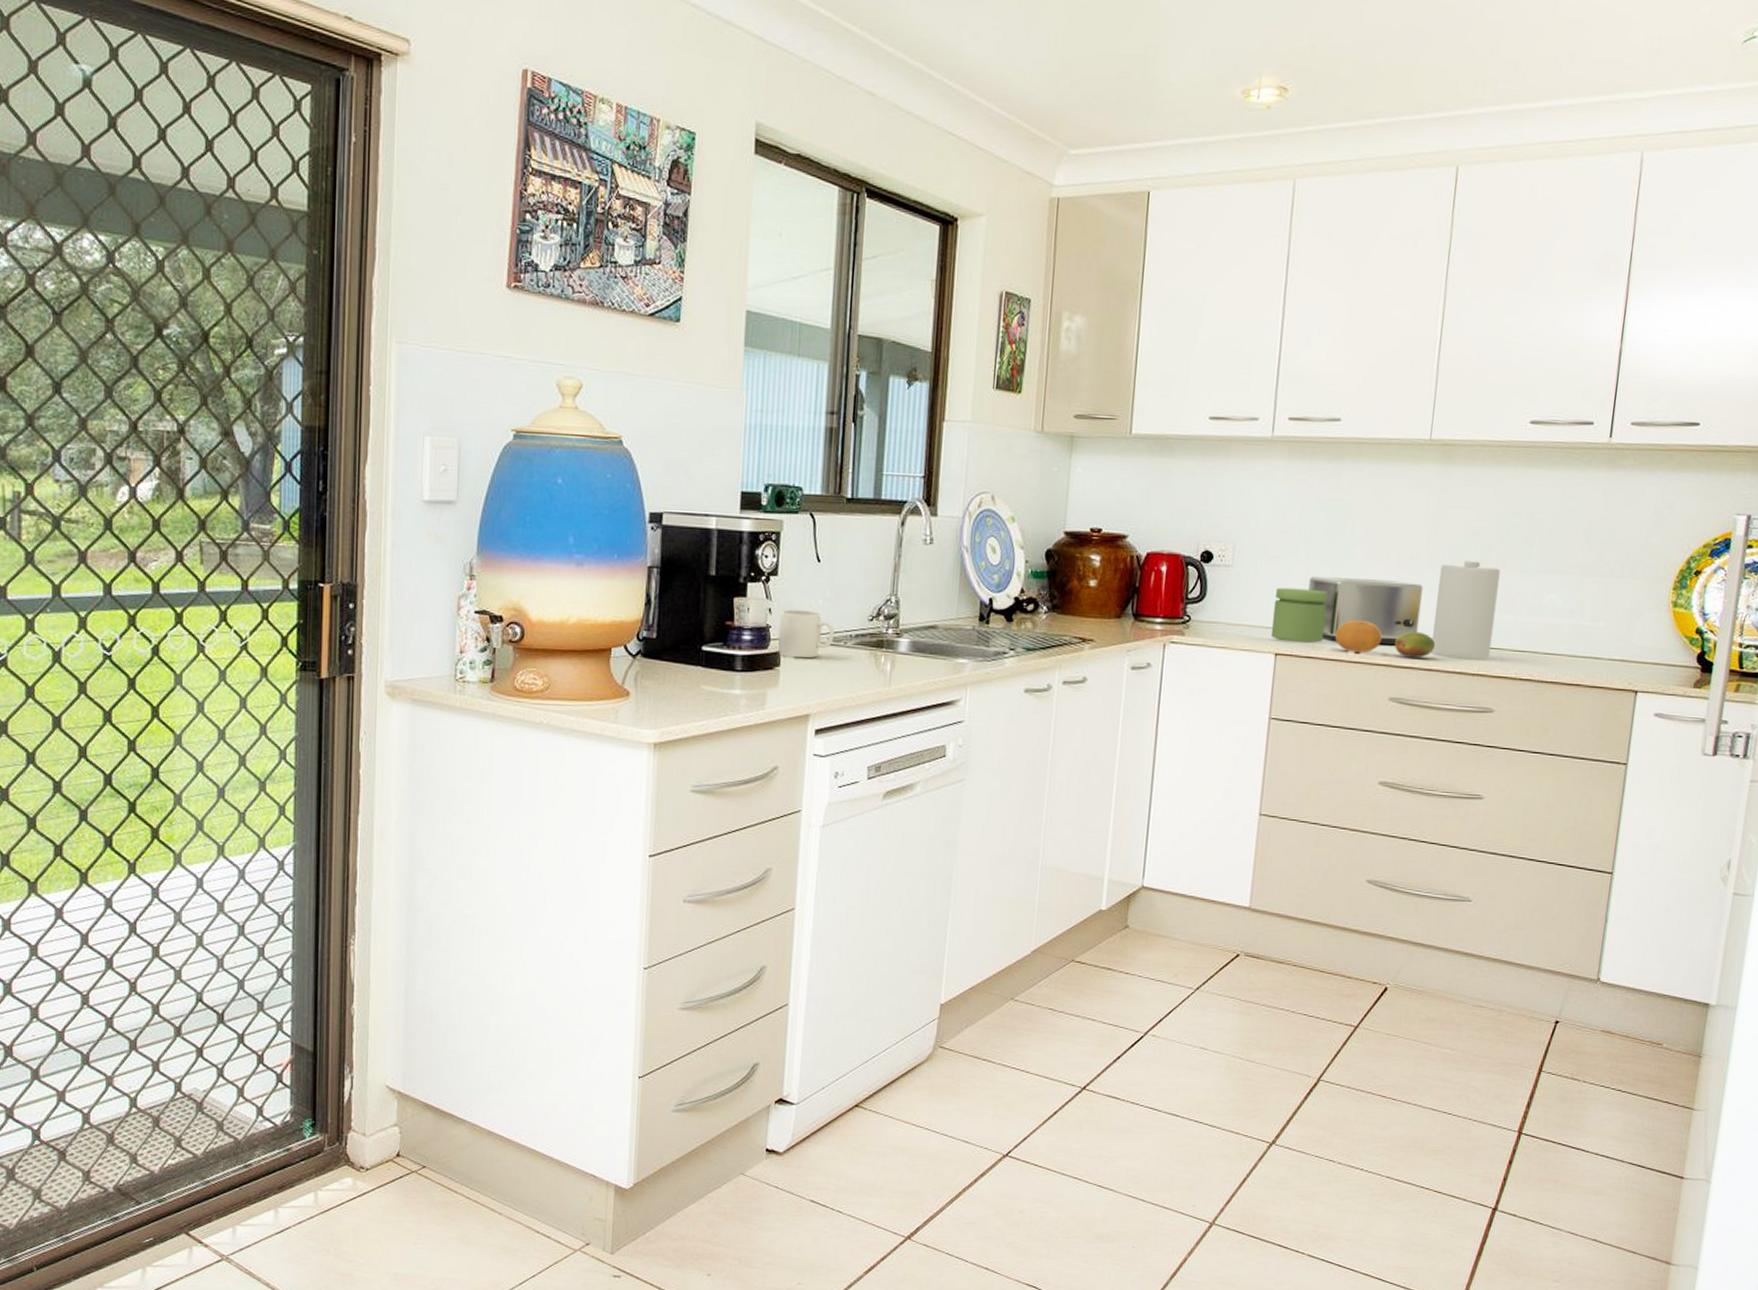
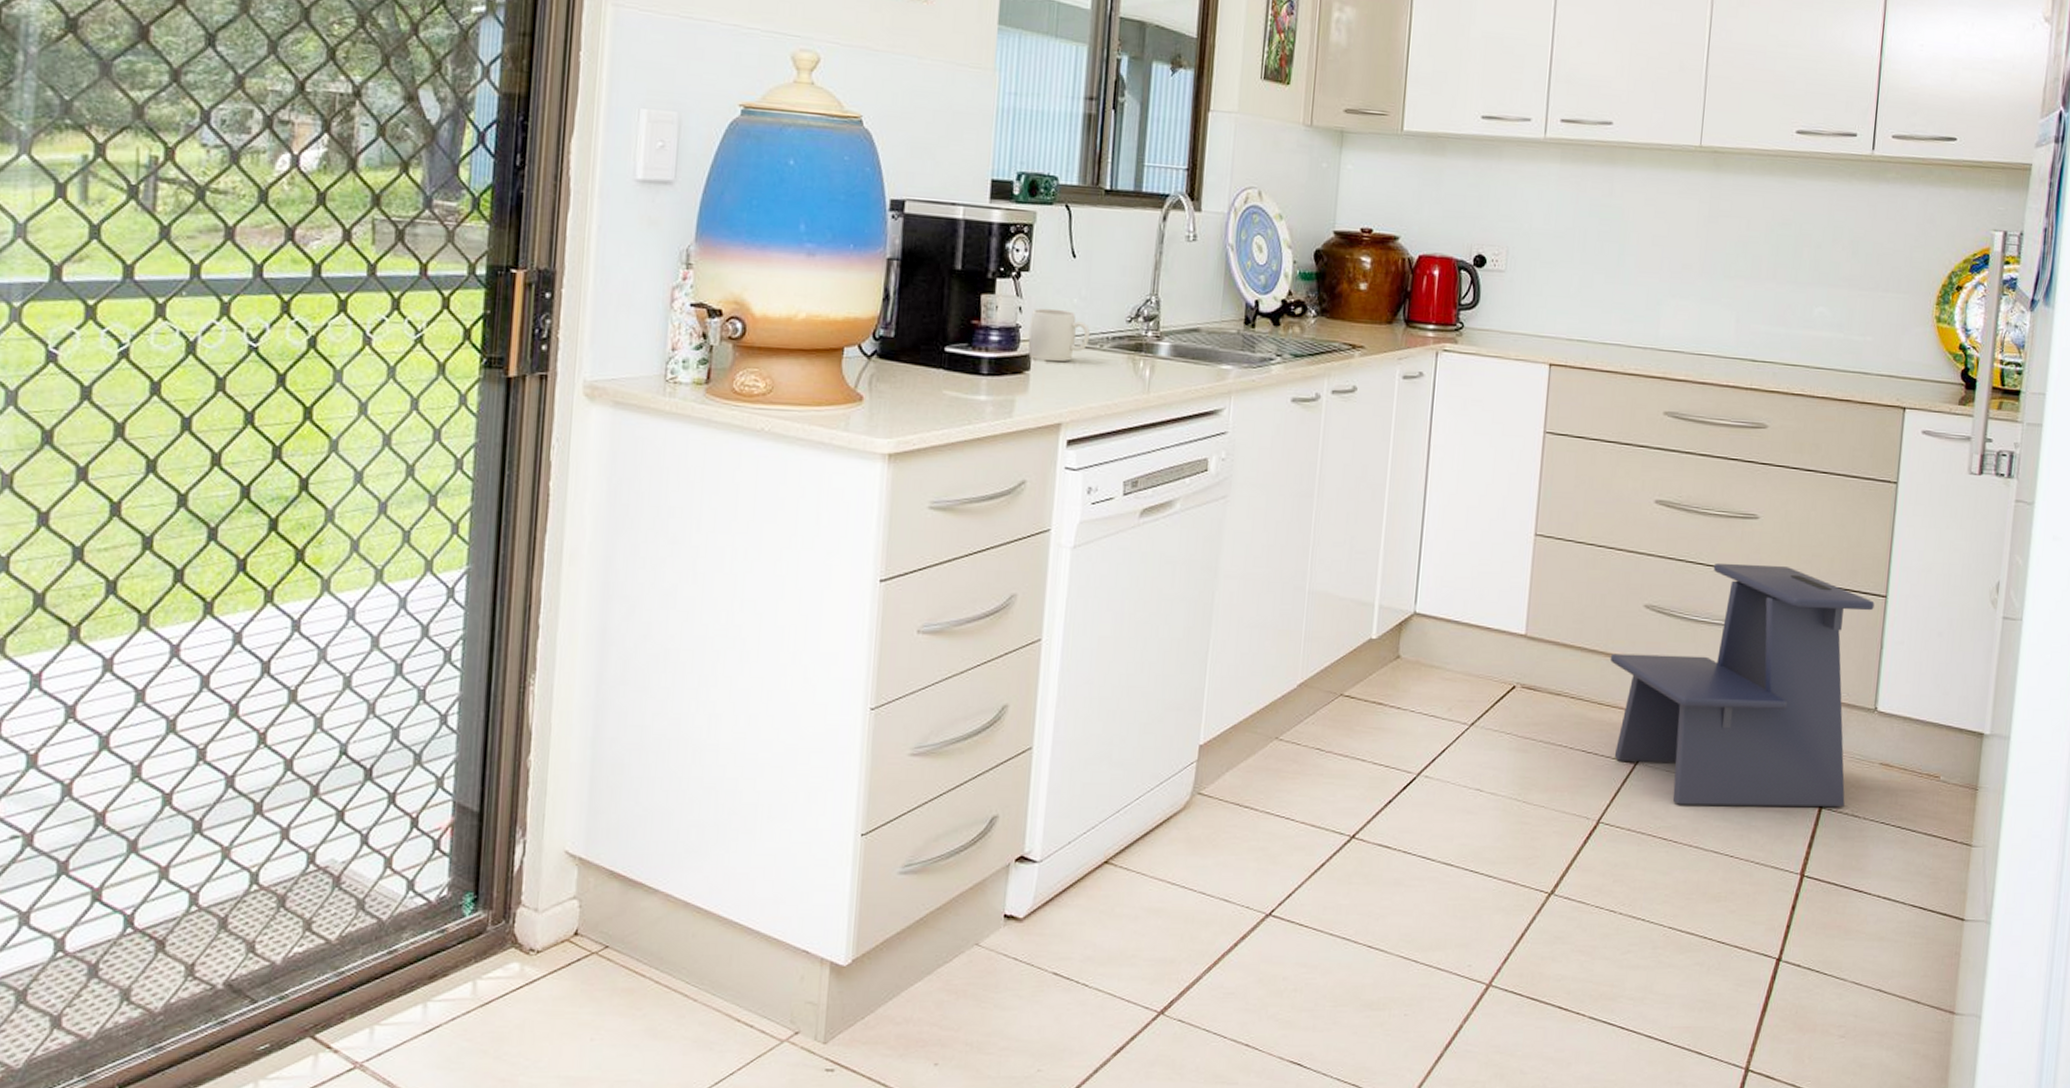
jar: present [1270,587,1329,643] -> none [1544,294,1602,354]
toaster: present [1308,576,1424,645] -> none [1582,284,1696,357]
step stool: none [1332,840,1600,1070] -> present [1610,562,1875,807]
fruit: present [1335,620,1383,653] -> none [1609,330,1657,364]
fruit: present [1395,631,1436,658] -> none [1669,342,1709,371]
paper towel holder: present [1431,560,1500,660] -> none [1704,271,1771,374]

